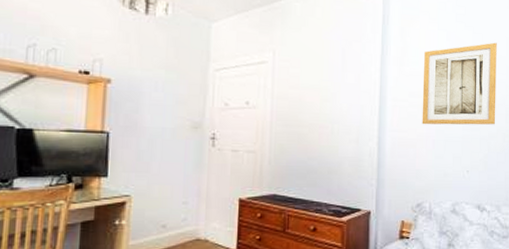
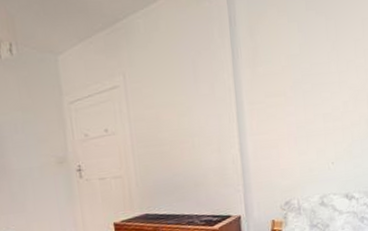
wall art: present [422,42,497,125] -> none [276,25,357,124]

